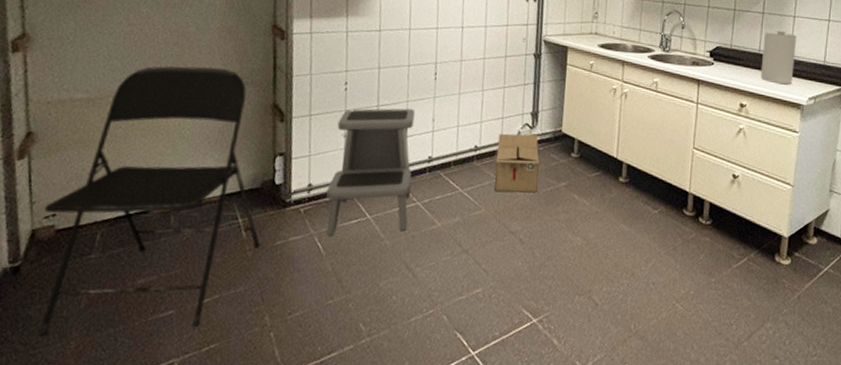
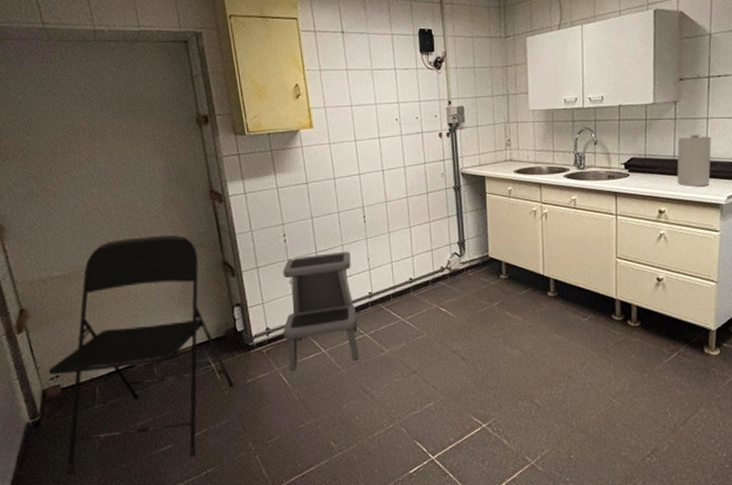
cardboard box: present [494,133,539,193] -> none [430,262,473,318]

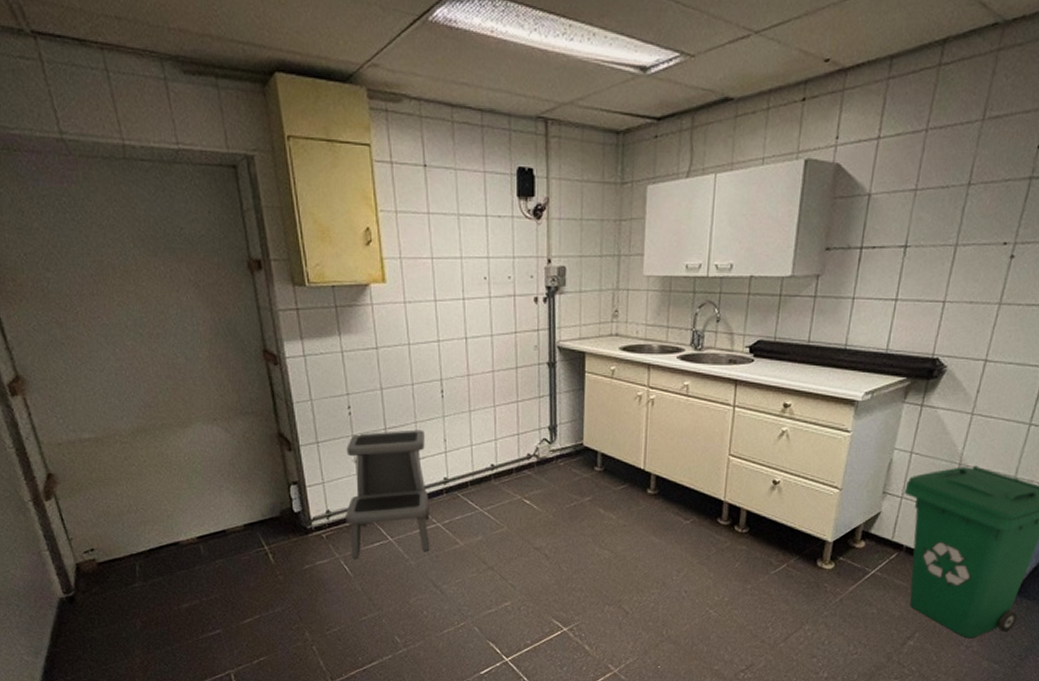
folding chair: present [48,235,234,474] -> none [81,399,290,654]
paper towel holder: present [677,134,712,187] -> none [808,316,855,379]

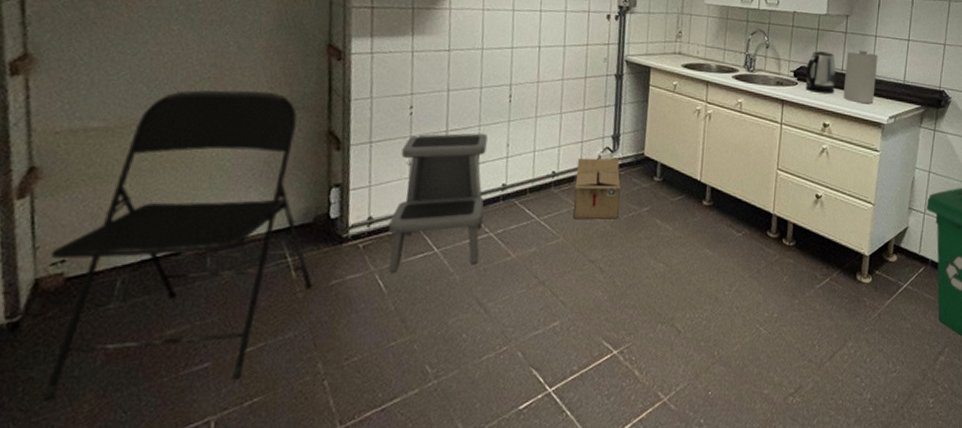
folding chair: none [81,399,290,654] -> present [43,90,313,400]
cardboard box: none [514,450,561,510] -> present [573,157,621,220]
kettle: none [763,321,802,371] -> present [805,51,836,95]
paper towel holder: none [808,316,855,379] -> present [843,50,878,104]

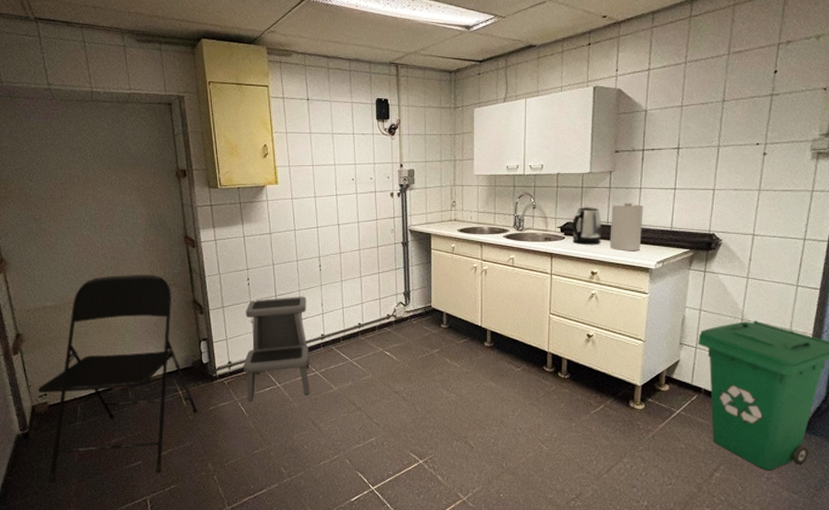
cardboard box: present [573,157,621,220] -> none [377,311,415,360]

